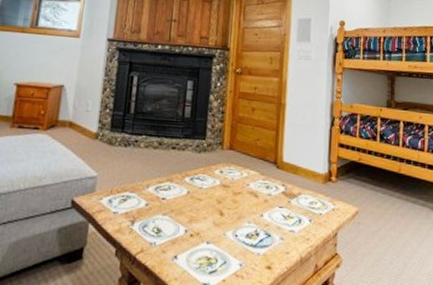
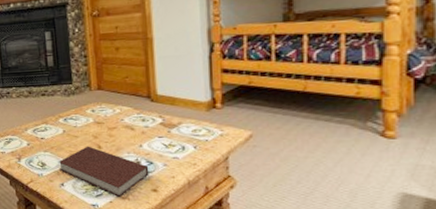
notebook: none [176,211,266,274] -> present [59,146,149,197]

